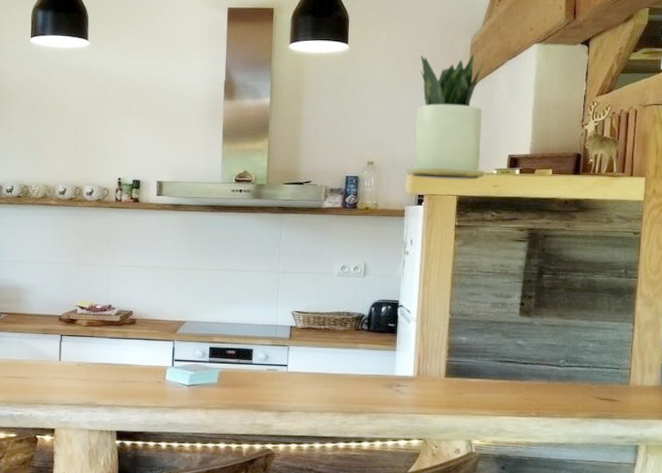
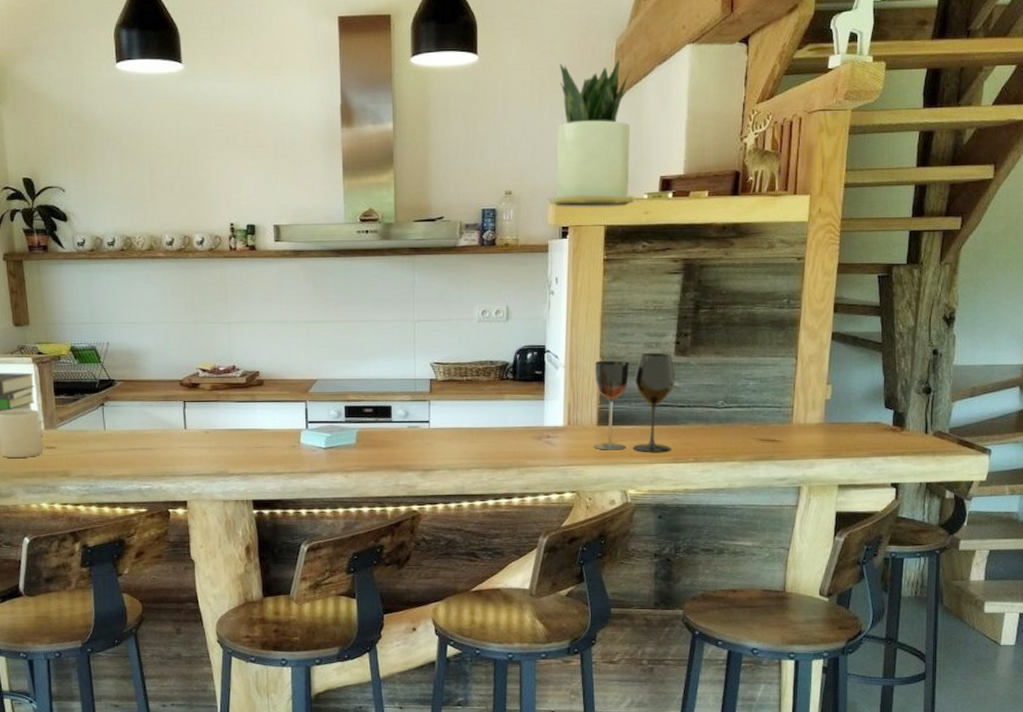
wineglass: none [441,317,477,402] -> present [593,360,630,450]
wineglass: none [478,311,519,405] -> present [632,352,675,452]

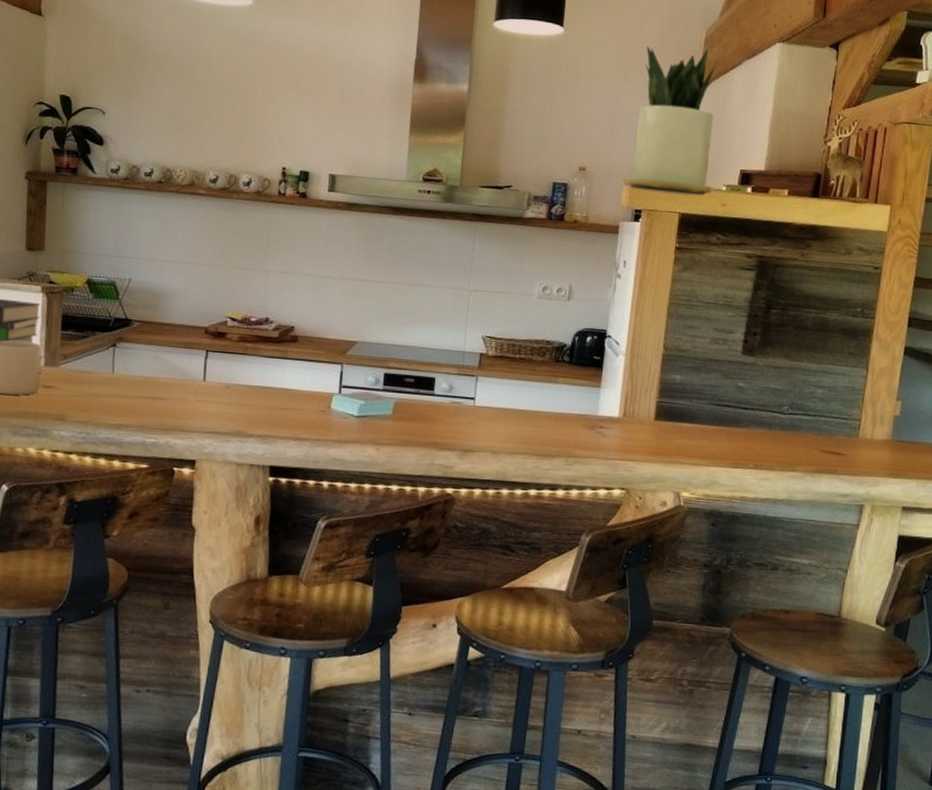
wineglass: present [593,360,630,450] -> none [649,352,694,449]
wineglass: present [632,352,675,452] -> none [690,348,741,455]

